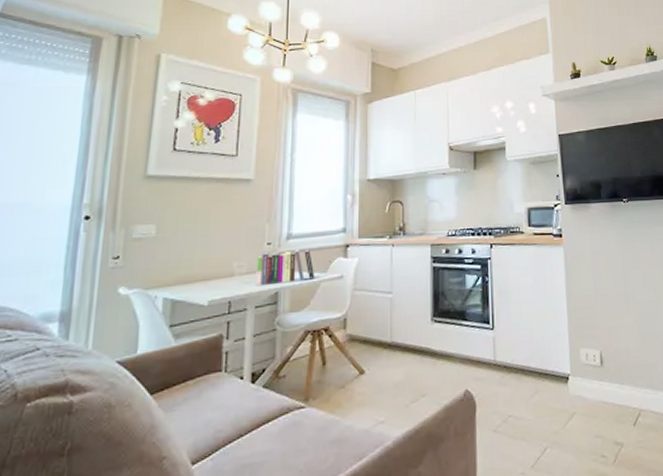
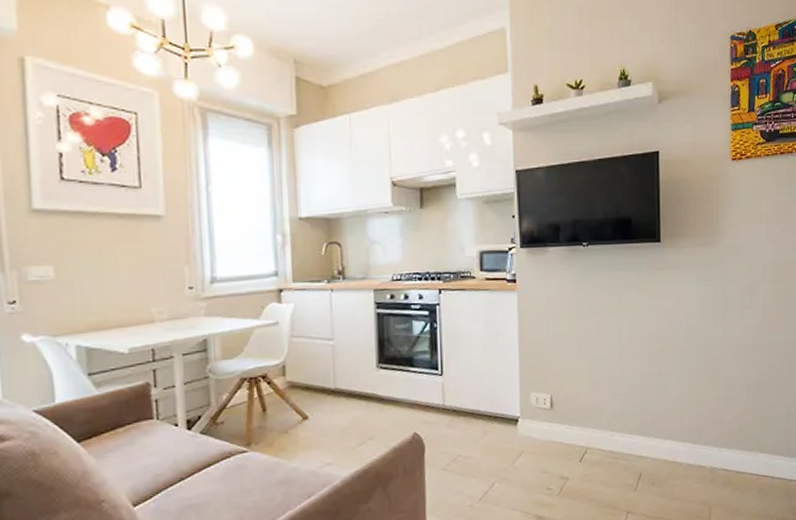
books: present [256,249,315,286] -> none [179,294,247,333]

